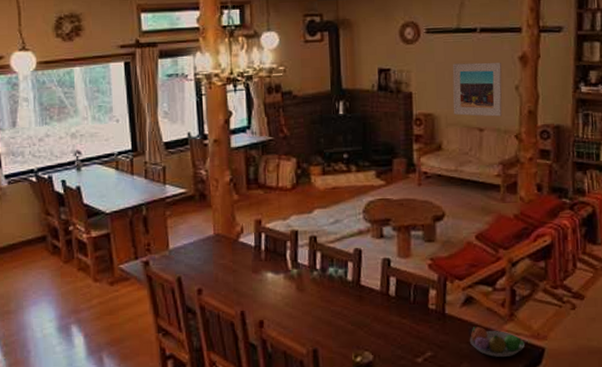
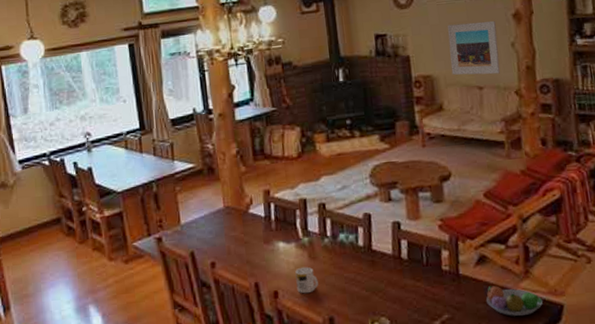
mug: none [282,298,305,325] -> present [295,266,319,294]

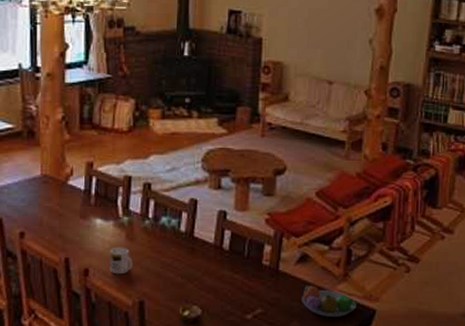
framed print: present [447,21,500,75] -> none [303,11,357,70]

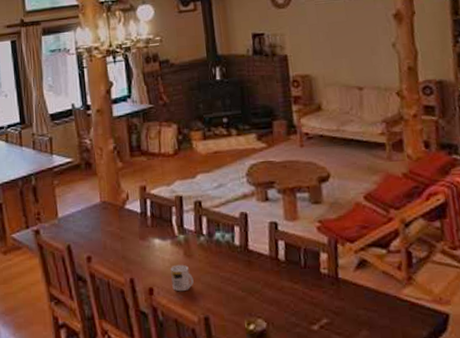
fruit bowl: present [301,285,356,317] -> none [366,291,427,324]

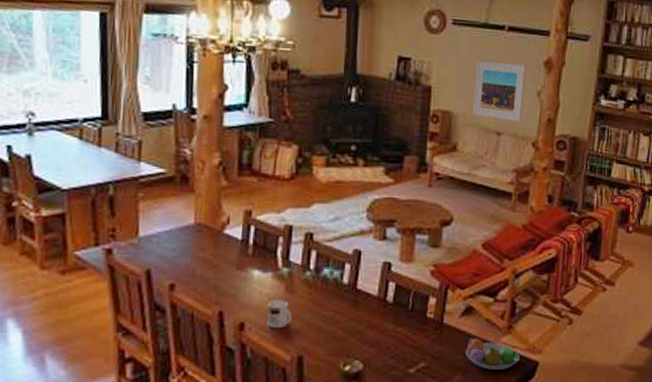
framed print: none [326,21,381,75] -> present [472,60,526,122]
fruit bowl: none [366,291,427,324] -> present [465,338,519,370]

